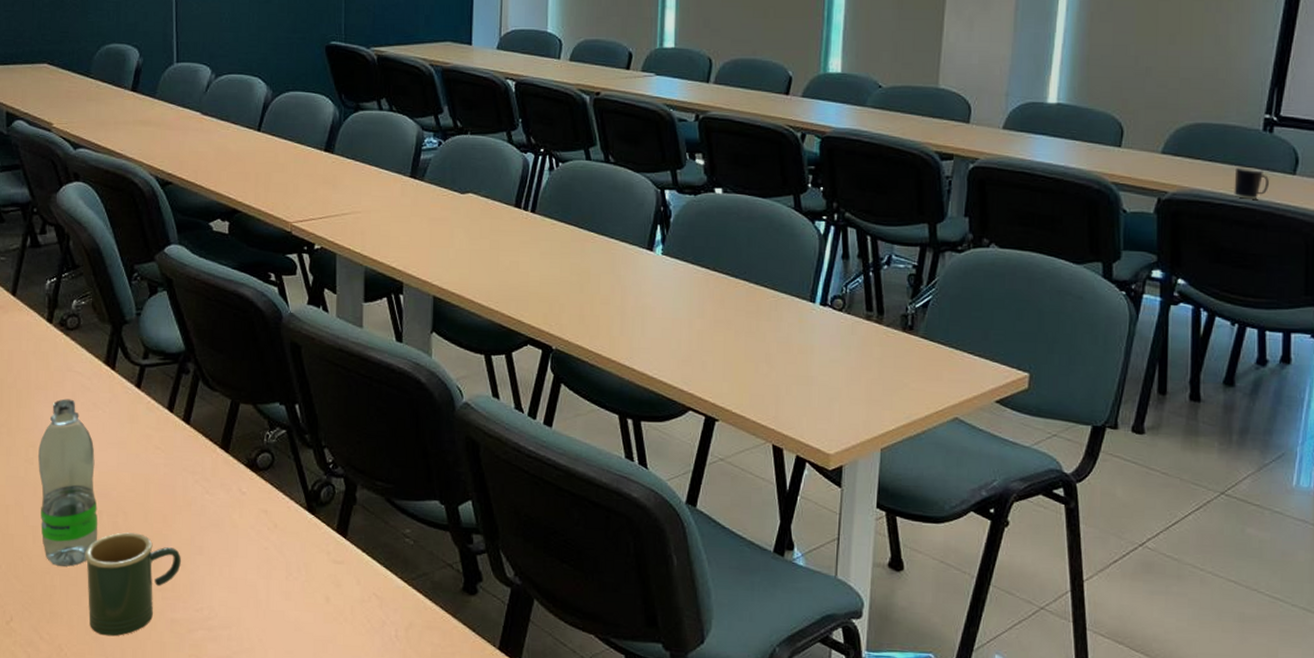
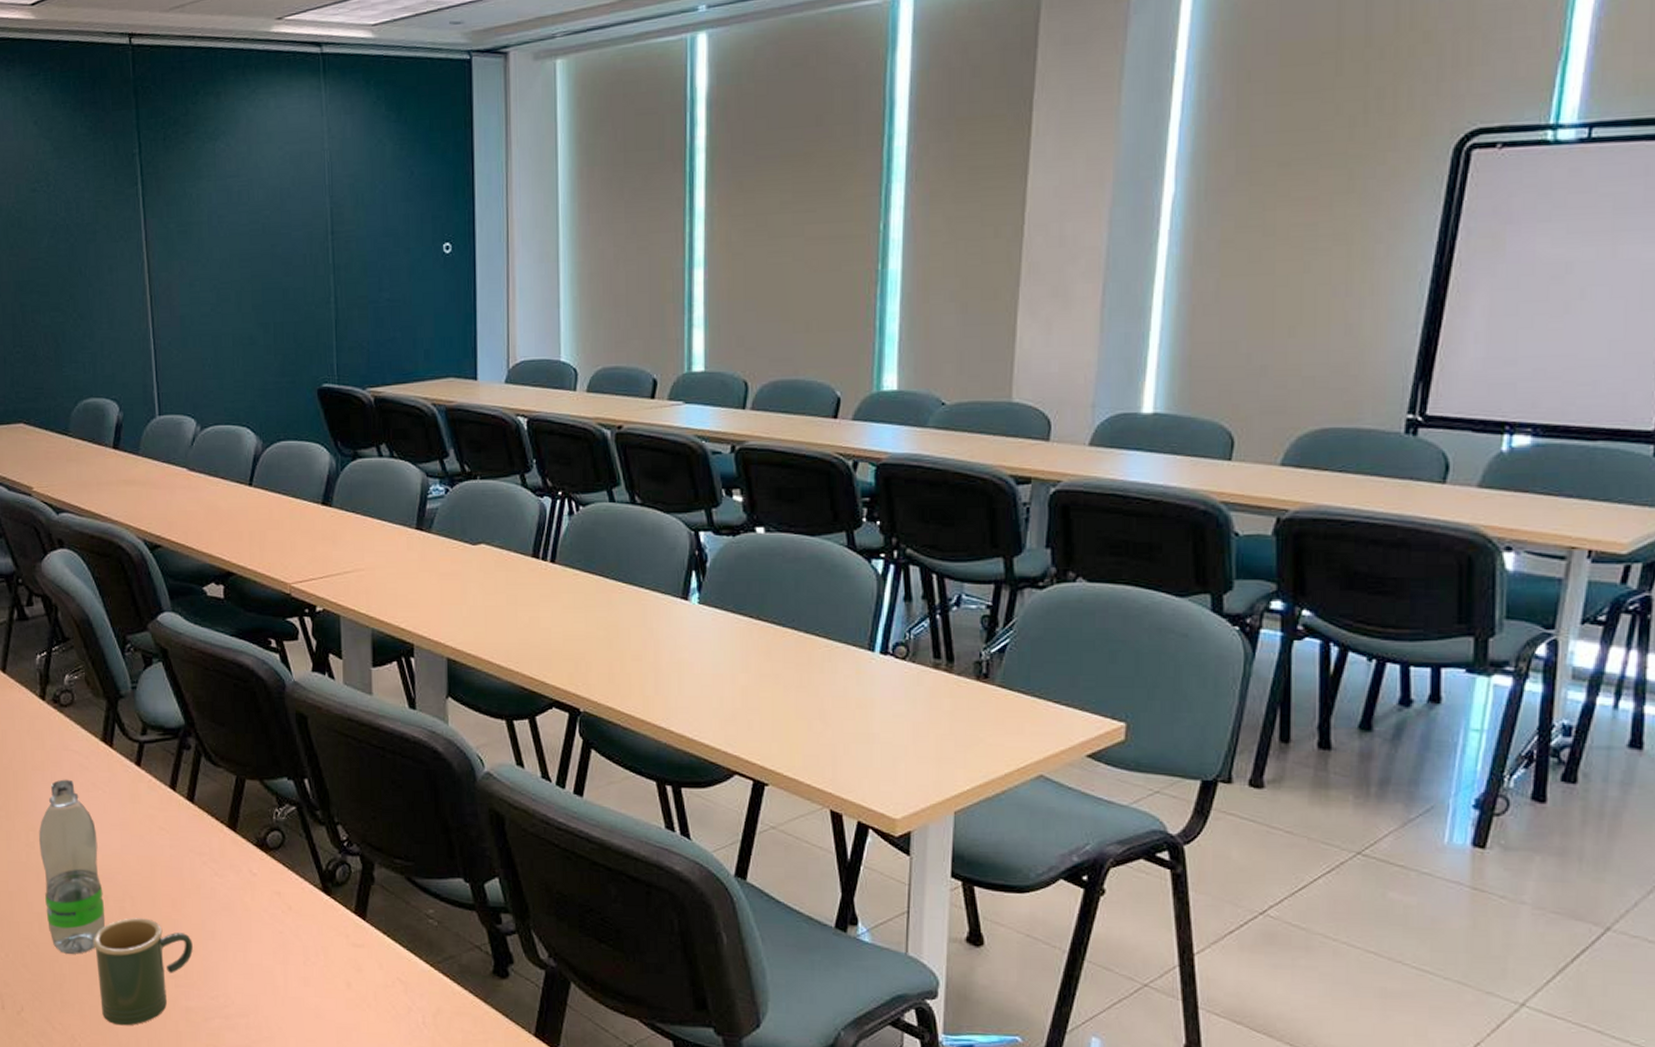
mug: present [1234,167,1269,199] -> none [1369,477,1412,514]

